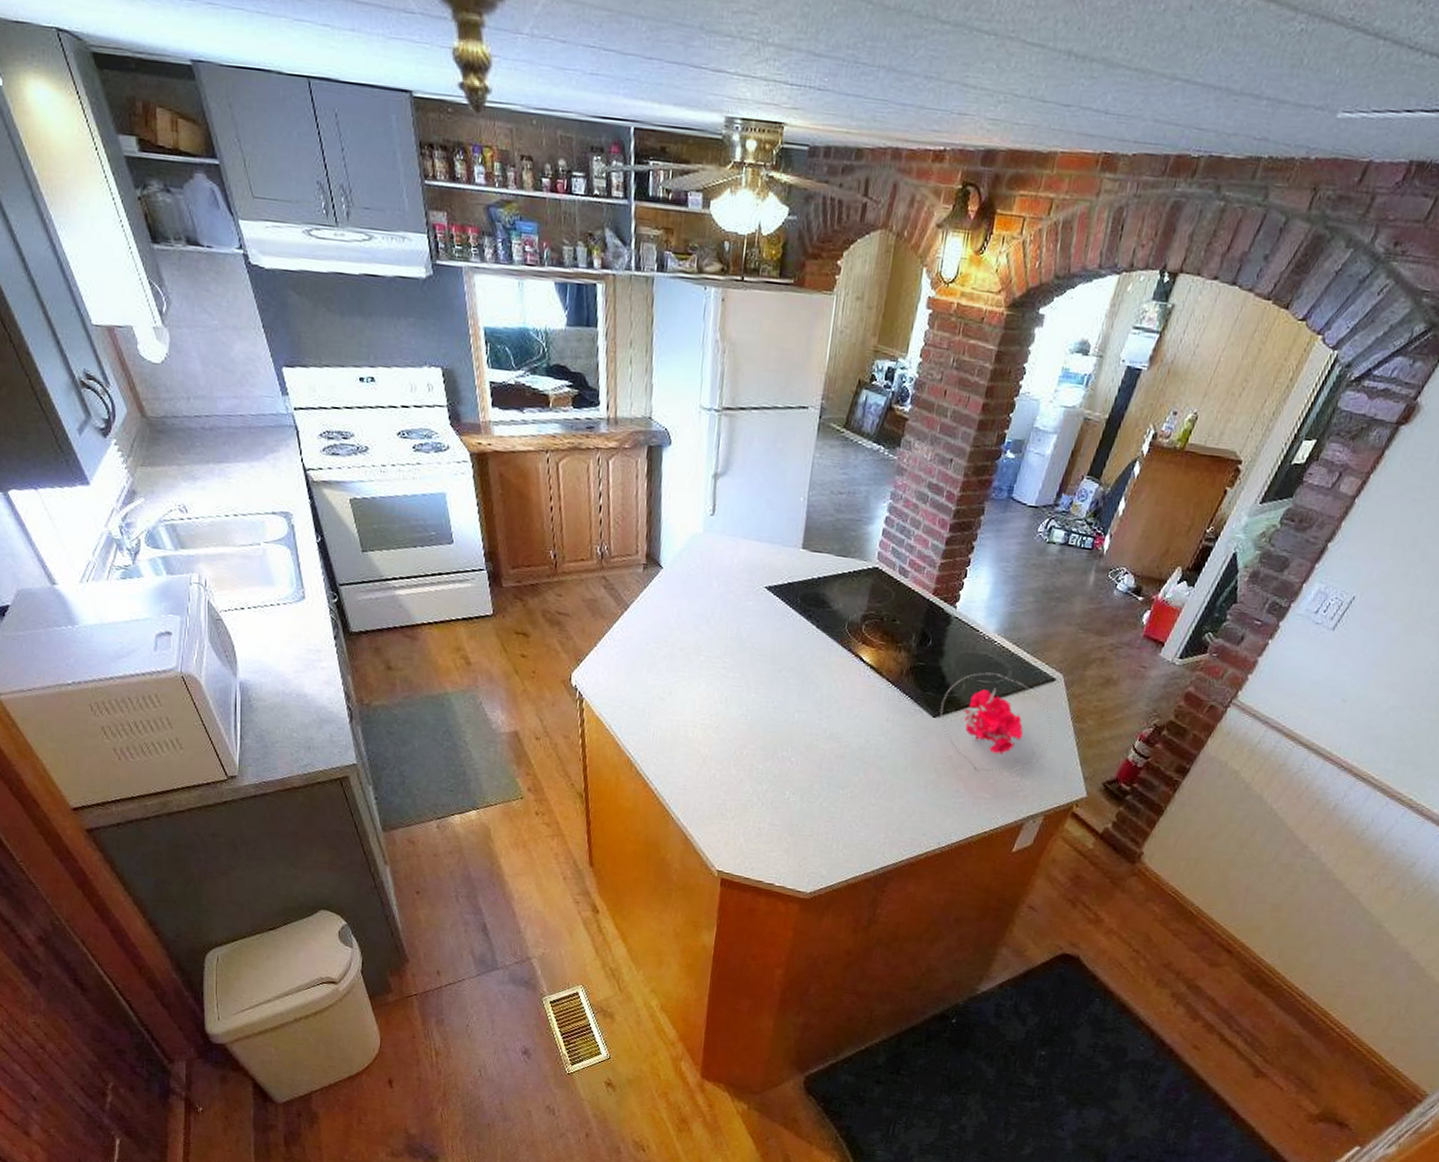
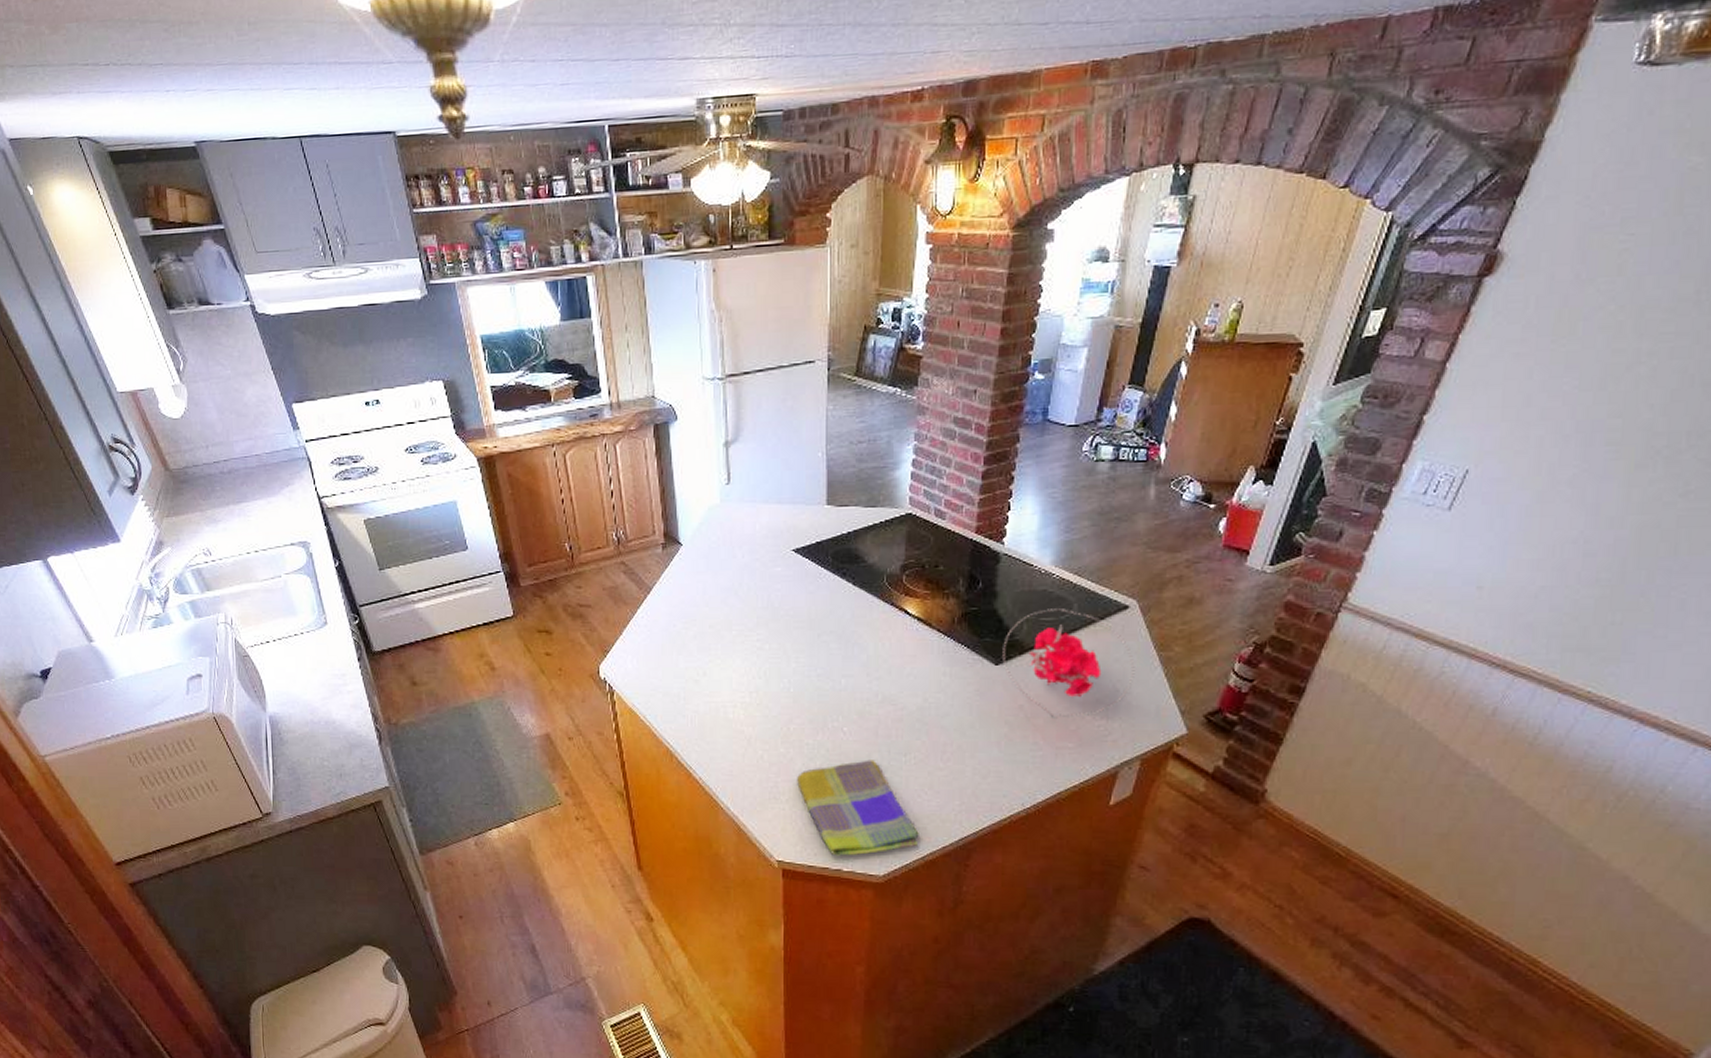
dish towel: none [744,789,846,873] -> present [797,760,919,856]

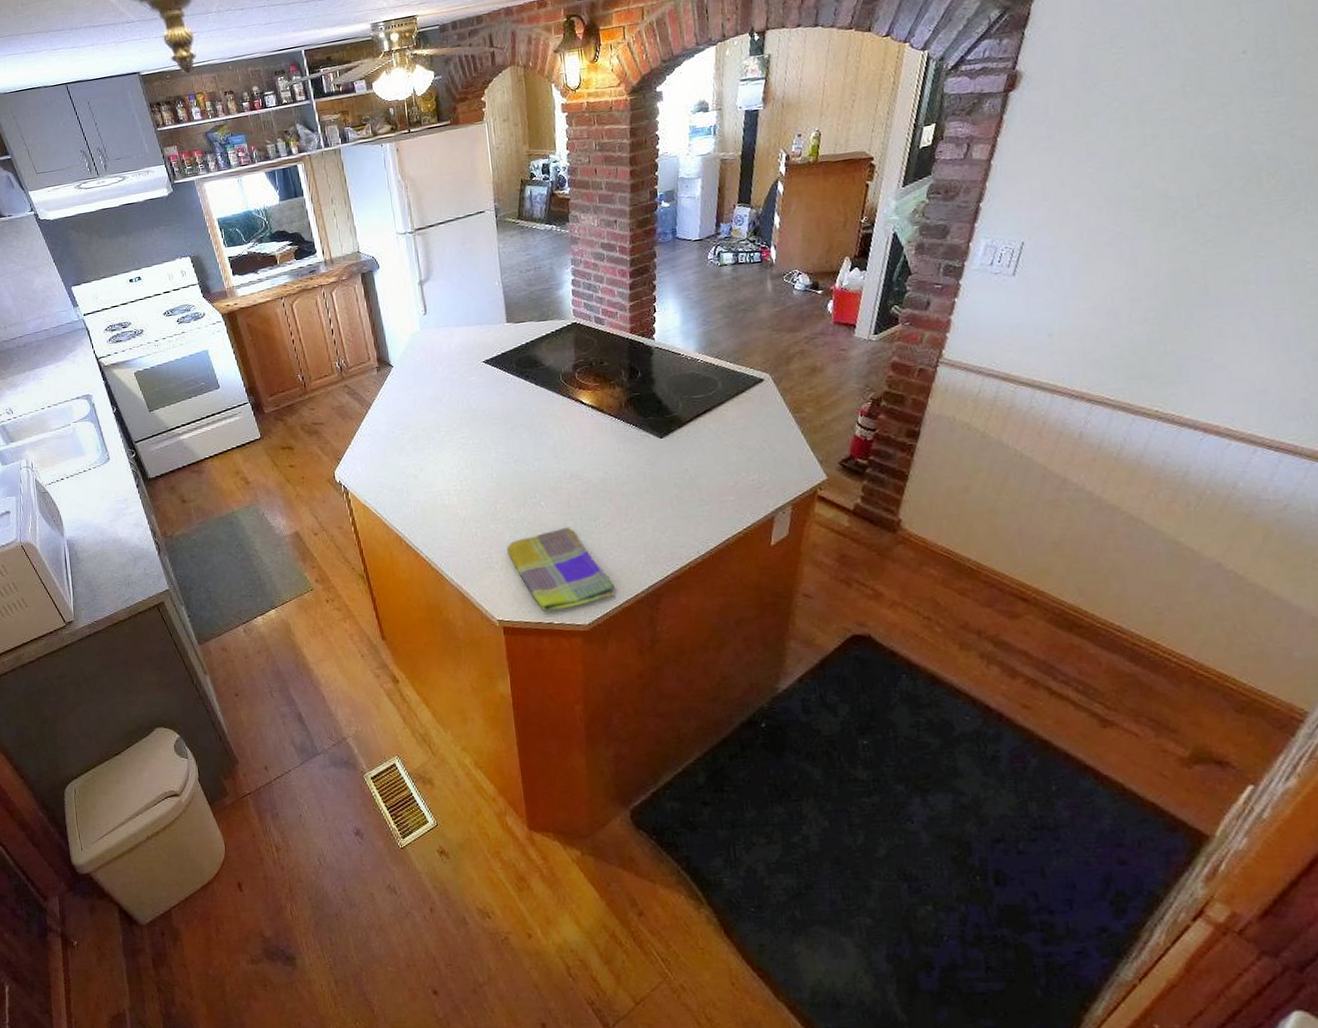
flower: present [1002,609,1135,718] -> none [664,386,777,477]

